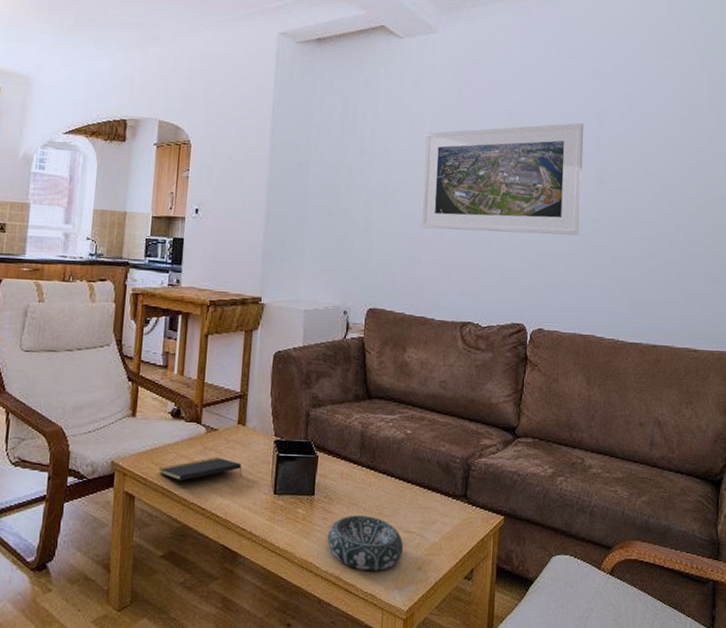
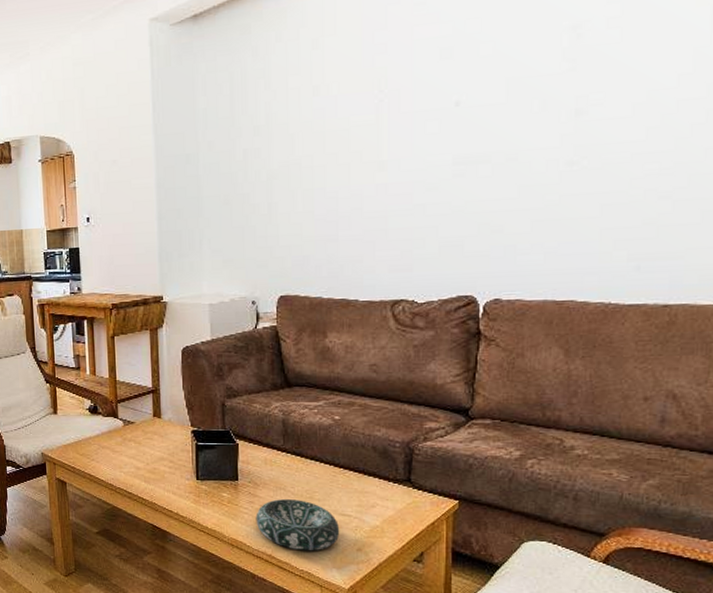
notepad: present [158,457,242,481] -> none [84,448,163,469]
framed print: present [420,123,584,236] -> none [331,44,552,204]

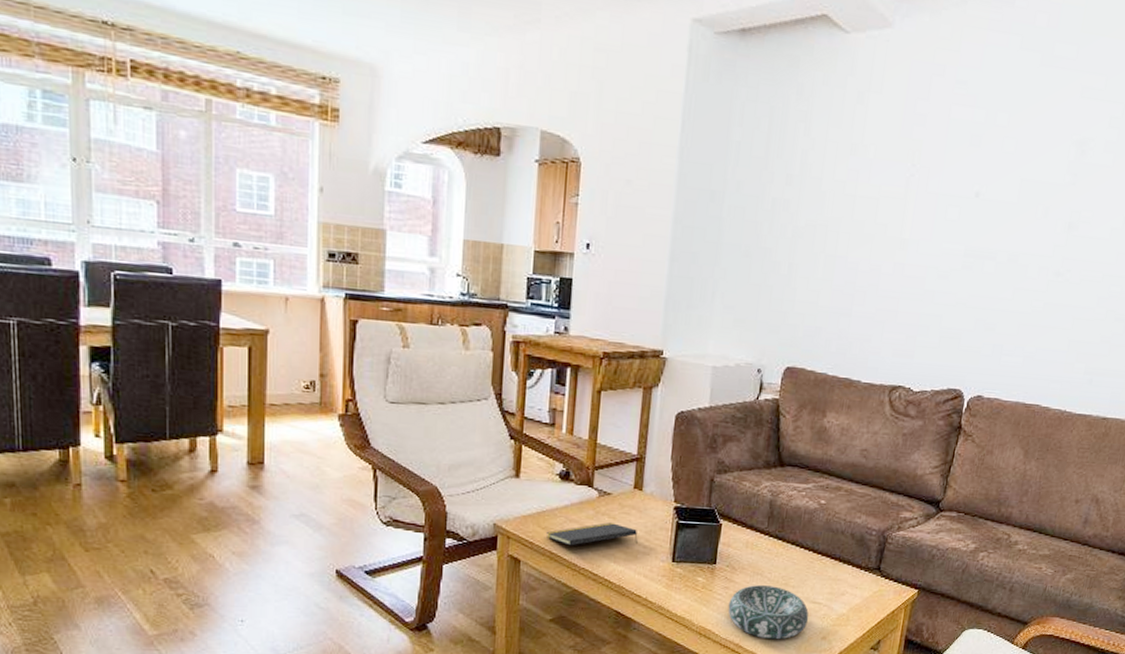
notepad: none [84,448,163,469] -> present [545,523,638,546]

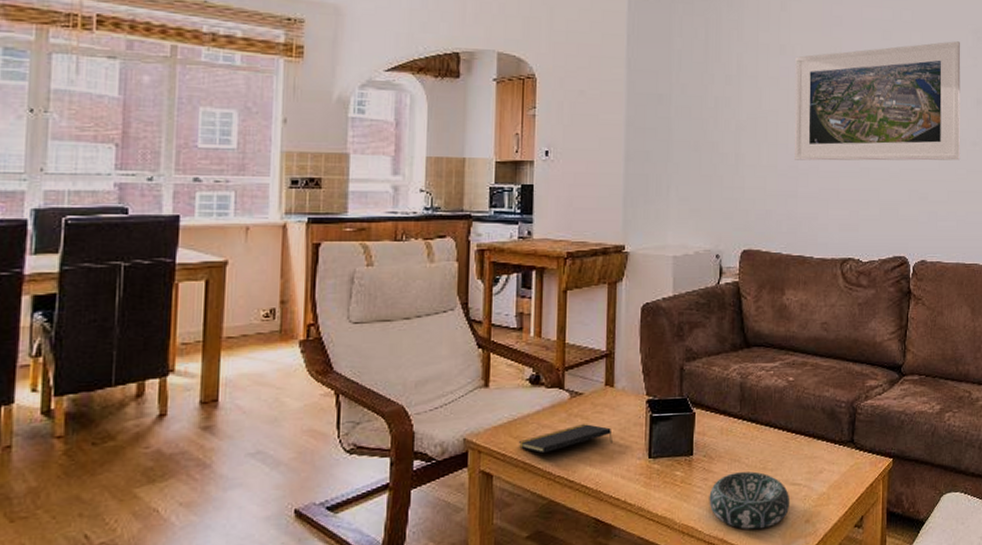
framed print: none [853,153,1060,291] -> present [794,41,961,161]

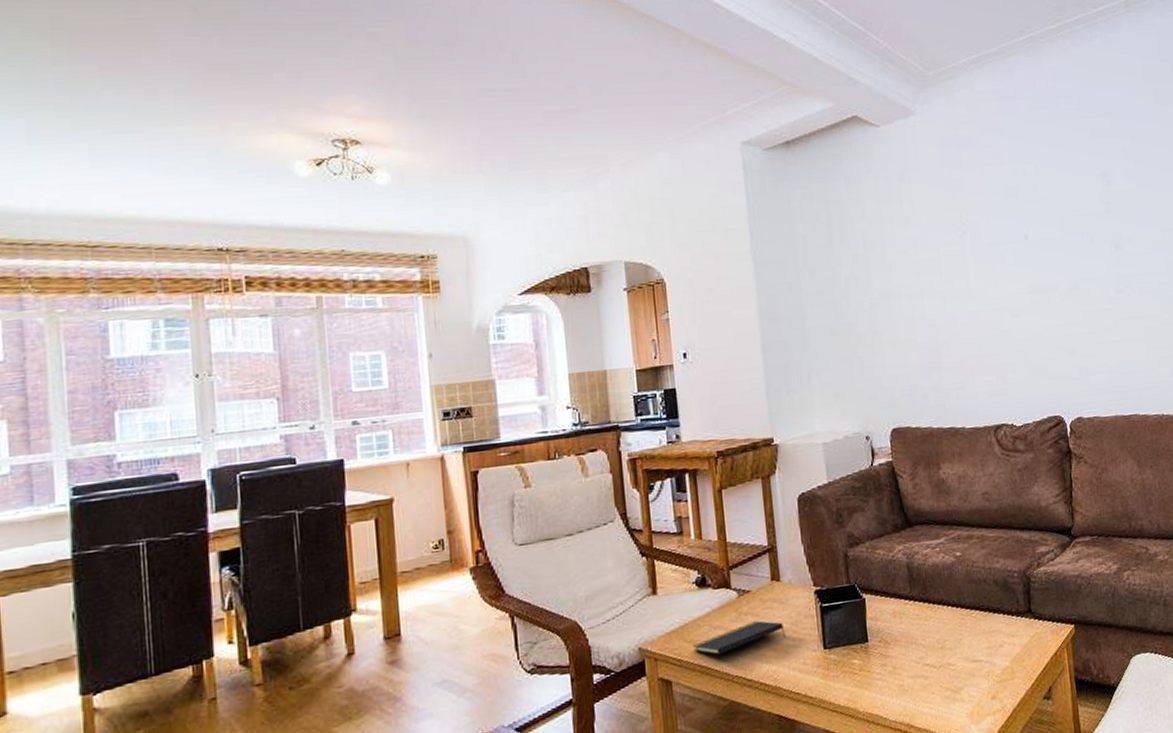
decorative bowl: present [709,471,791,530] -> none [889,652,974,712]
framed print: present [794,41,961,161] -> none [921,188,1105,331]

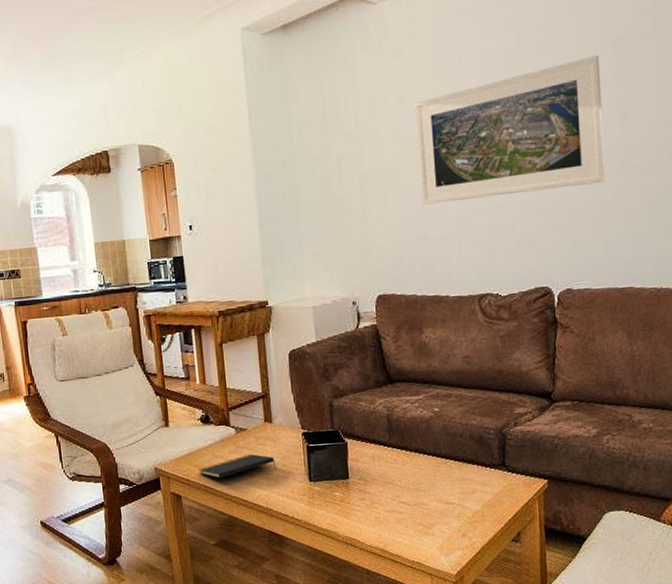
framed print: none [921,188,1105,331] -> present [414,55,606,205]

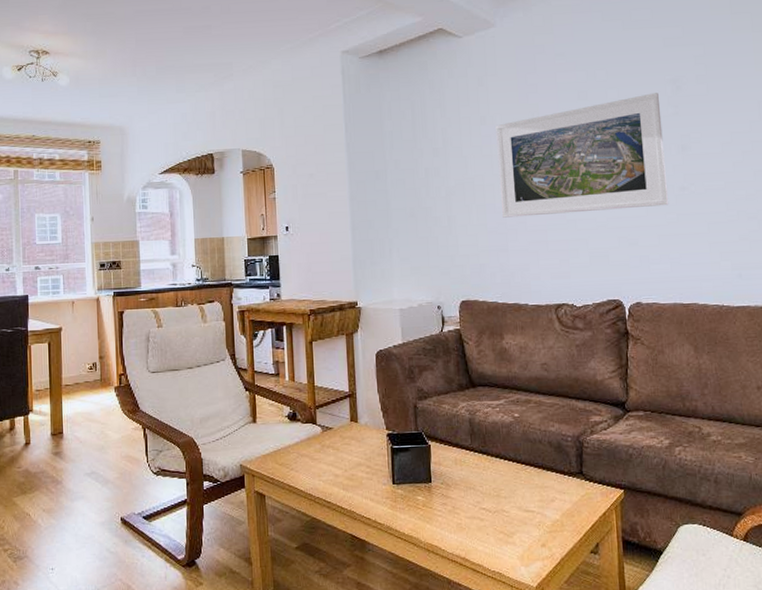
notepad: present [198,454,276,479] -> none [283,454,360,478]

